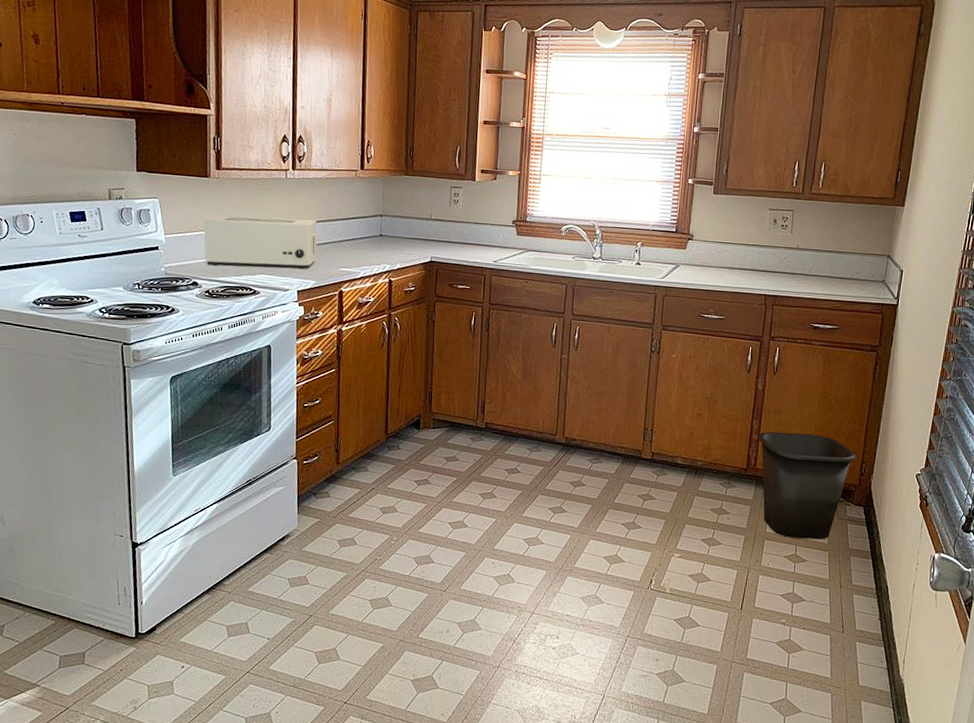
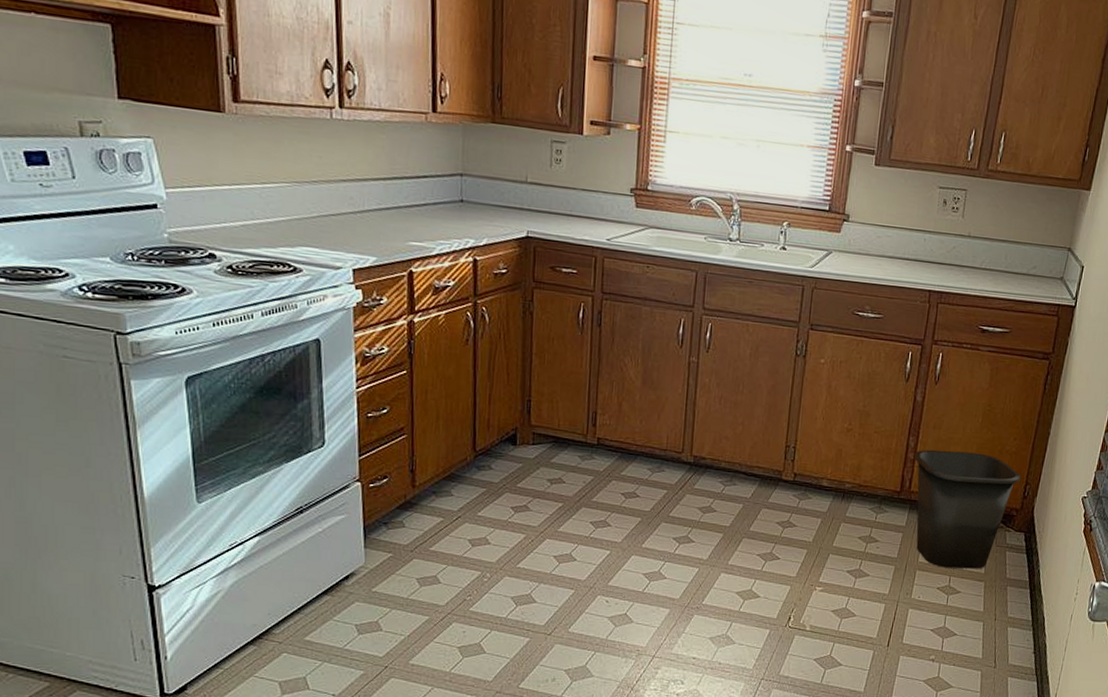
toaster: present [203,215,318,270] -> none [219,165,378,243]

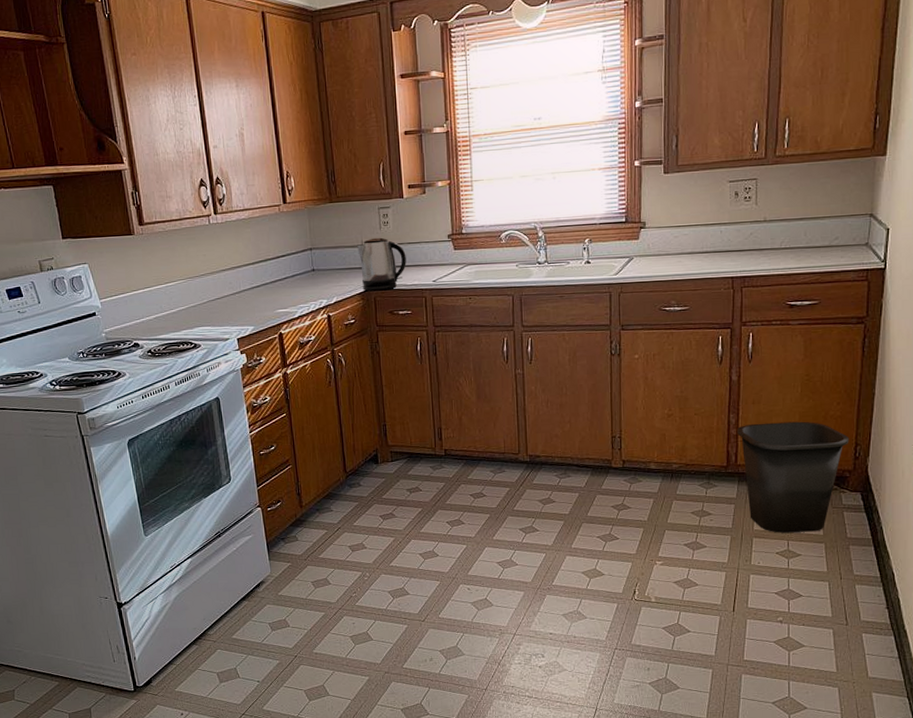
kettle: none [520,175,578,241] -> present [357,237,406,292]

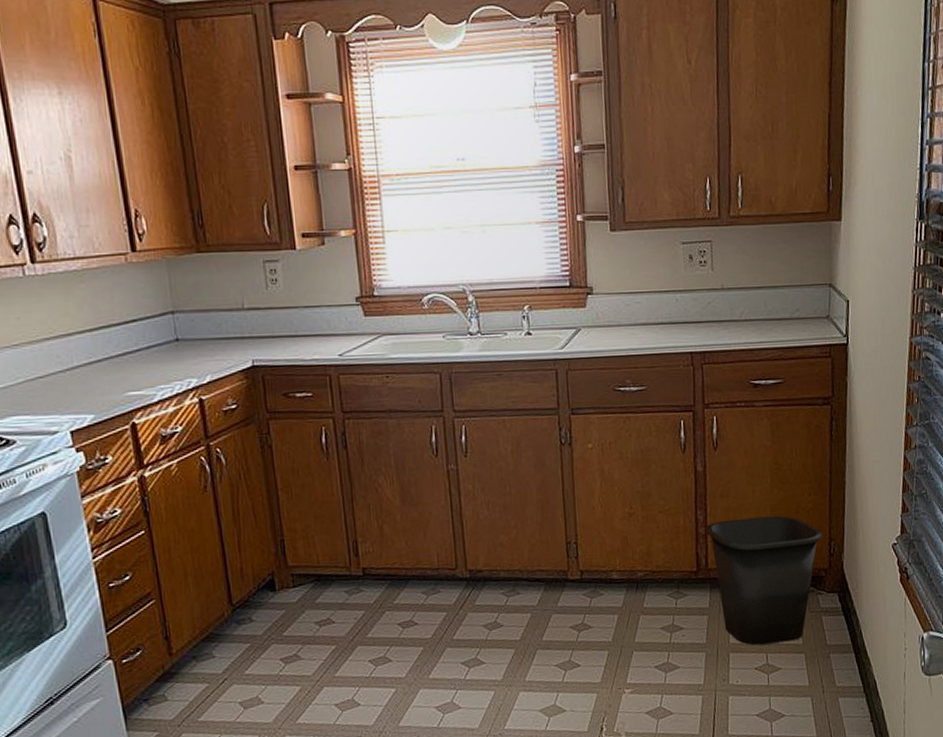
kettle: present [357,237,406,292] -> none [236,298,303,368]

